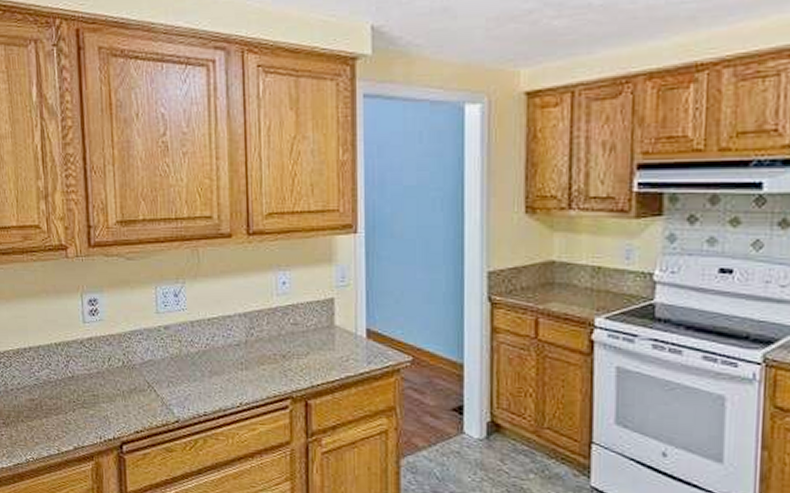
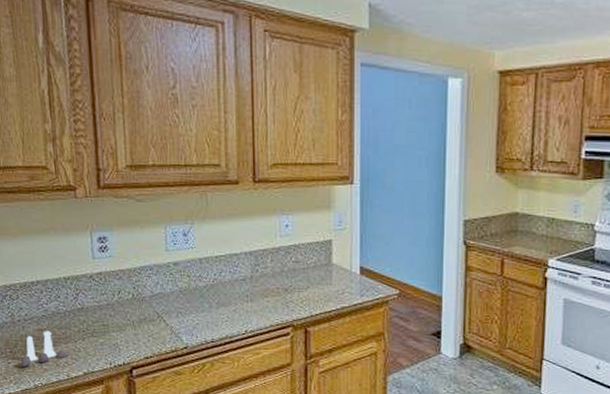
salt and pepper shaker set: none [12,401,60,440] -> present [19,330,69,368]

